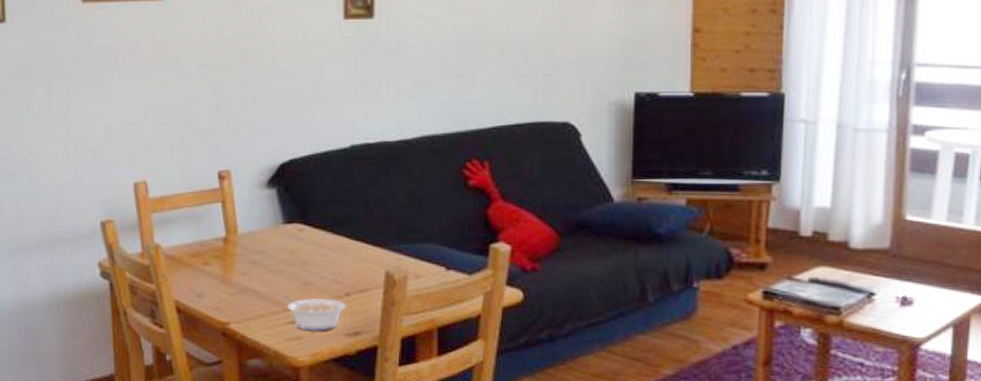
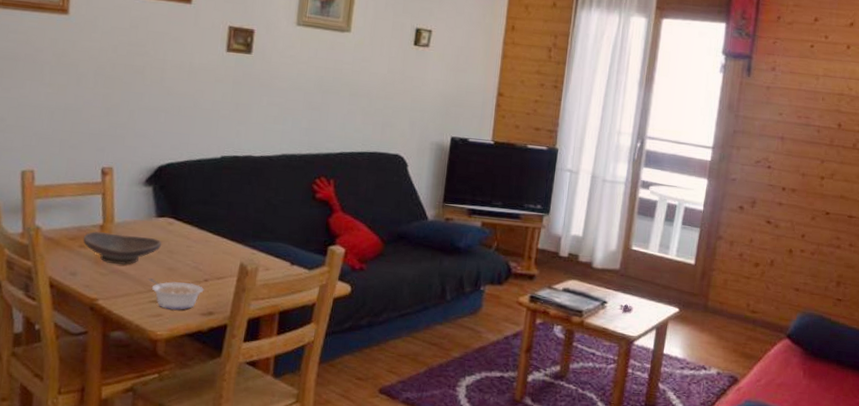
decorative bowl: none [206,246,294,282] -> present [83,231,162,265]

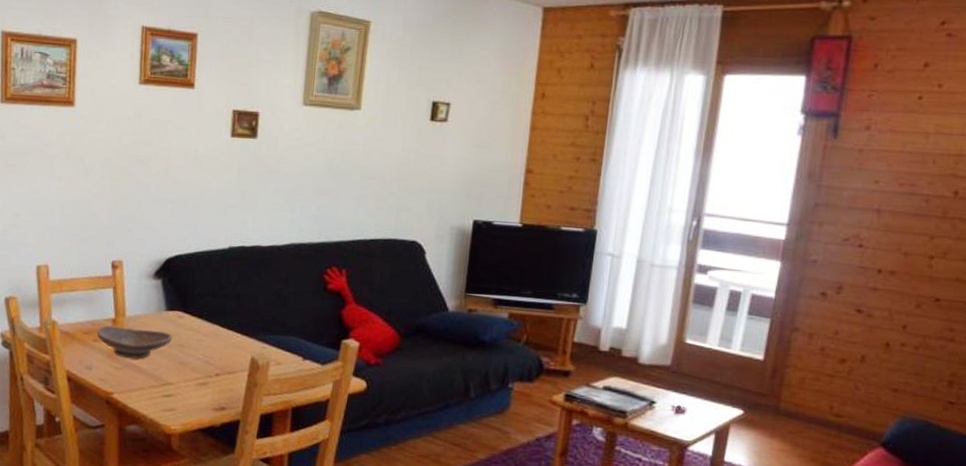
legume: present [149,277,204,310] -> none [161,371,216,405]

